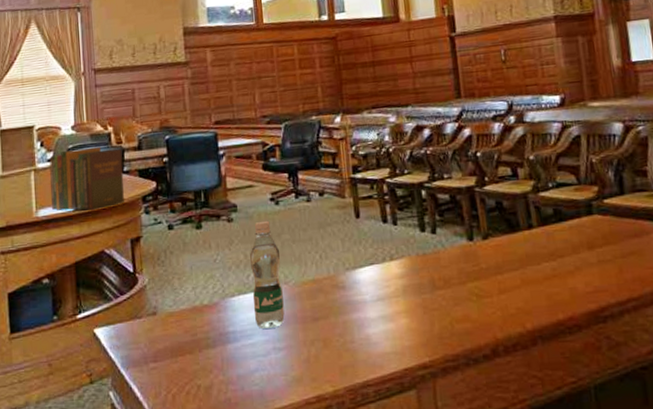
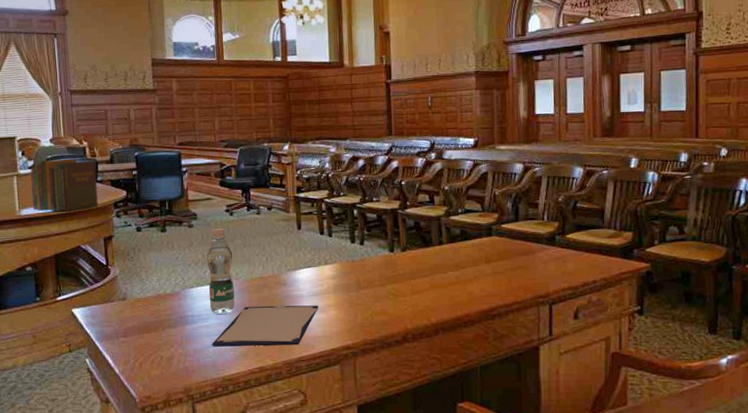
notepad: none [258,312,385,371] -> present [212,304,318,347]

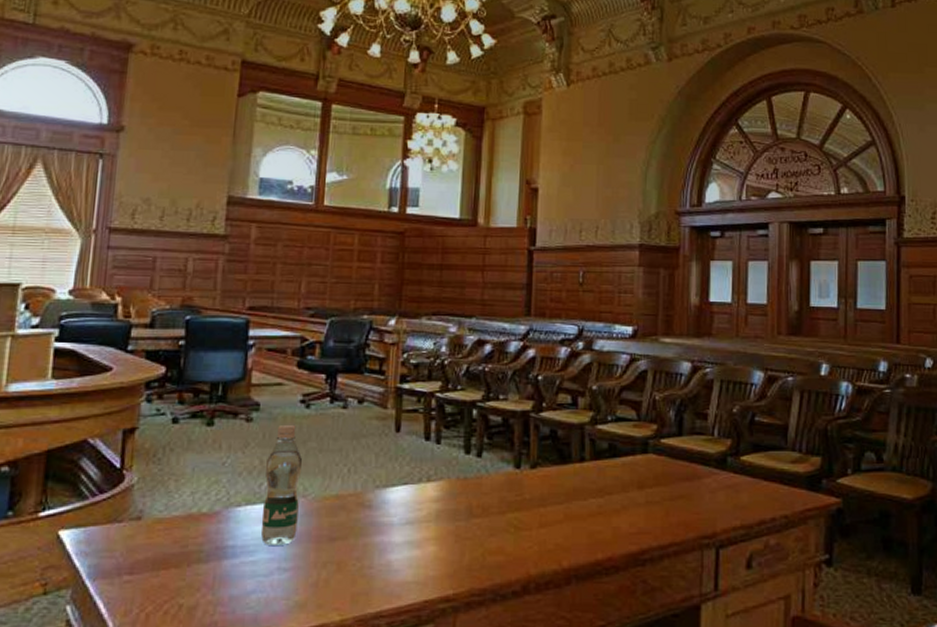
books: present [30,158,98,212] -> none [26,317,129,391]
notepad: present [212,304,318,347] -> none [256,534,412,594]

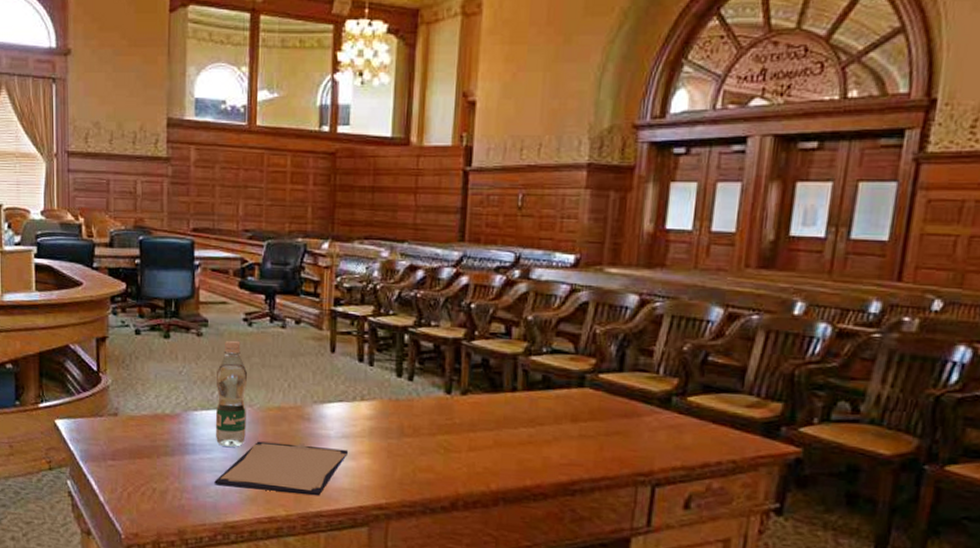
notepad: none [256,534,412,594] -> present [214,441,348,496]

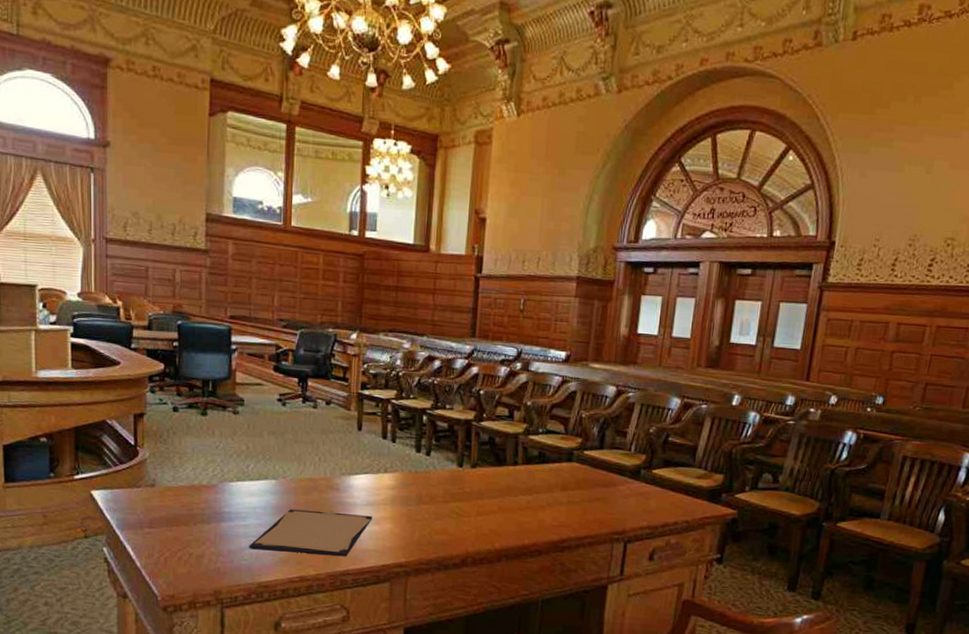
bottle: present [215,340,247,448] -> none [250,418,281,515]

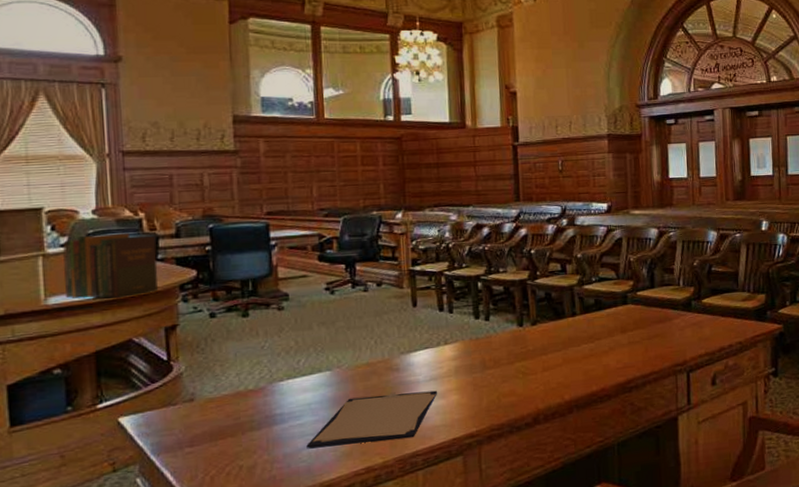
books: none [51,317,131,380] -> present [63,233,158,299]

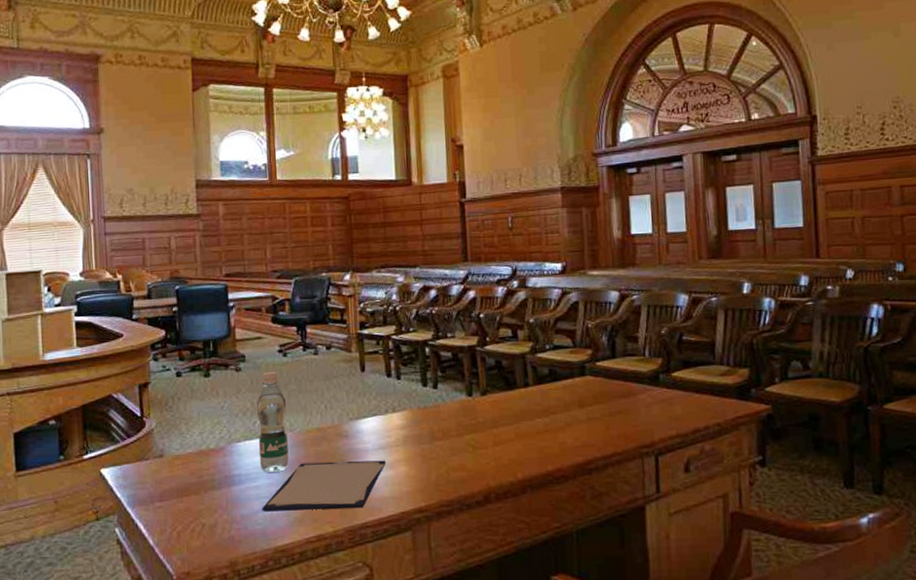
books: present [63,233,158,299] -> none [57,294,133,356]
bottle: none [301,309,336,411] -> present [257,371,289,474]

